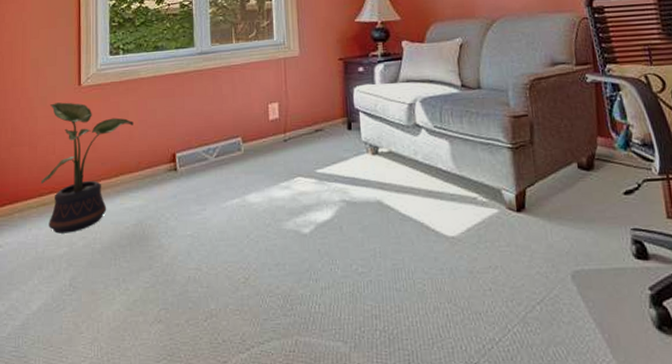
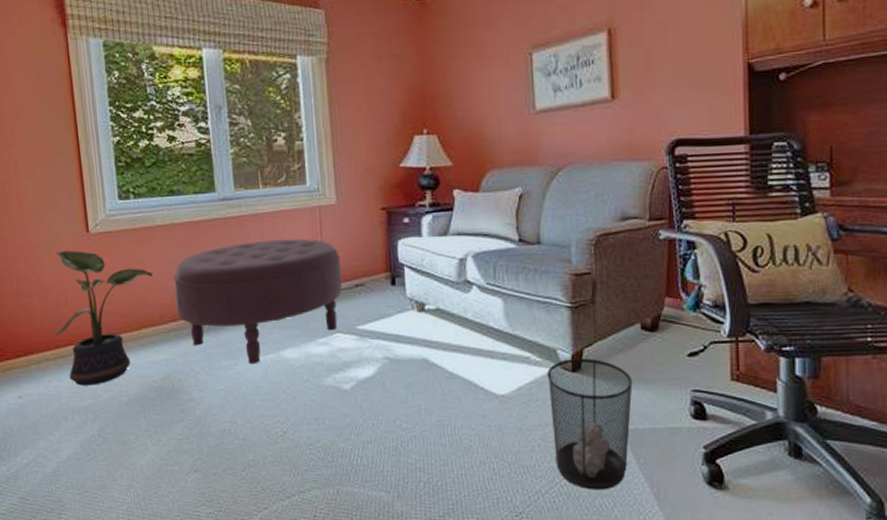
ottoman: none [152,88,303,209] -> present [173,238,342,365]
waste bin: none [493,198,577,337] -> present [547,358,633,490]

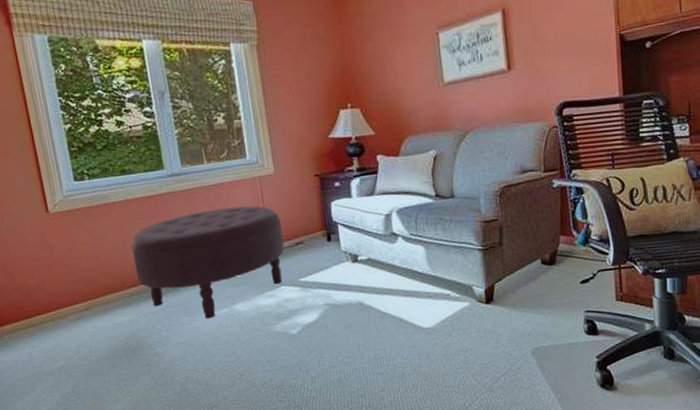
potted plant: present [56,250,153,386] -> none [19,229,112,350]
waste bin: present [547,358,633,490] -> none [465,291,537,400]

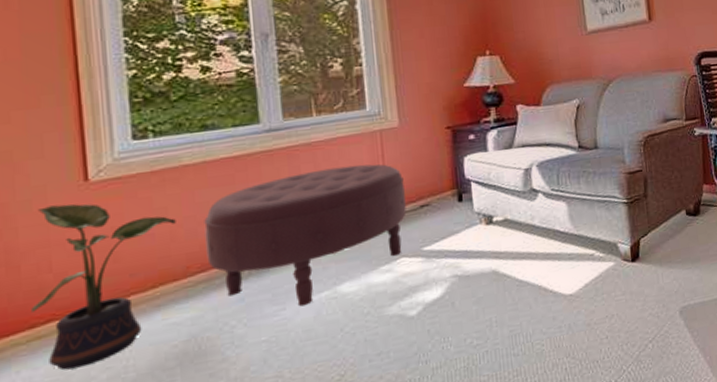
potted plant: none [19,229,112,350] -> present [32,204,176,371]

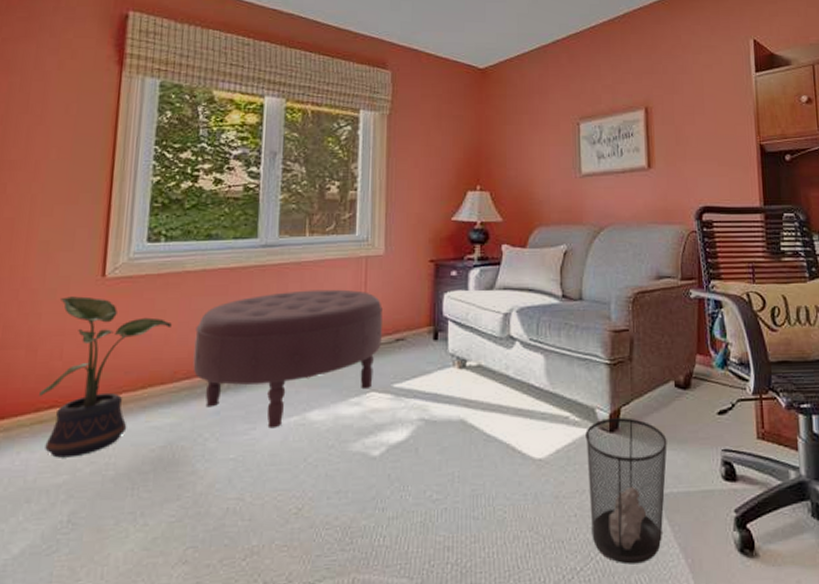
waste bin: none [610,247,684,371] -> present [585,417,667,565]

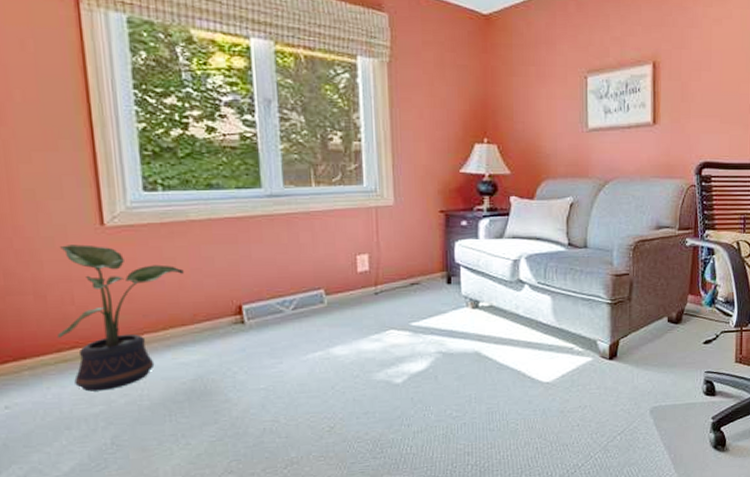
ottoman: present [193,289,383,429] -> none [209,238,397,363]
waste bin: present [585,417,667,565] -> none [588,347,659,460]

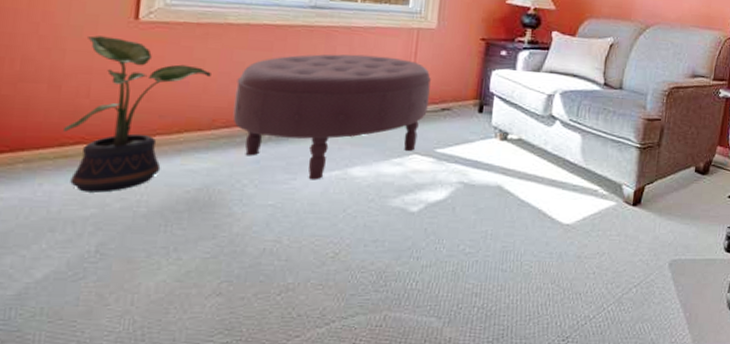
ottoman: none [209,238,397,363] -> present [232,54,431,180]

